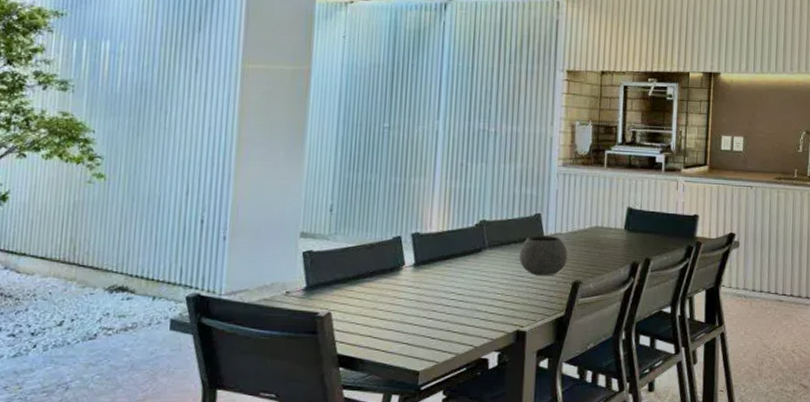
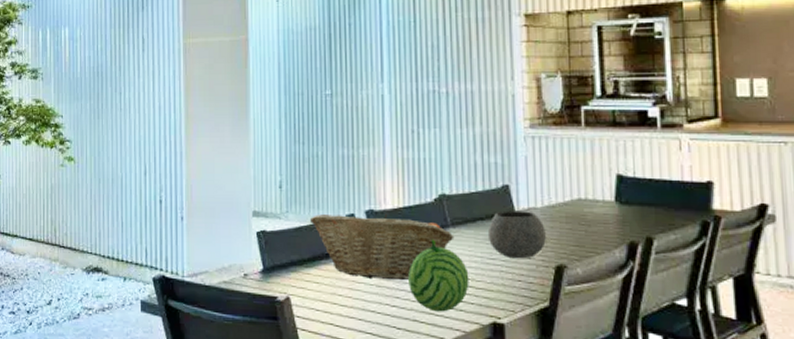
fruit basket: none [357,236,490,296] -> present [309,213,455,281]
fruit: none [445,259,500,323] -> present [408,239,469,312]

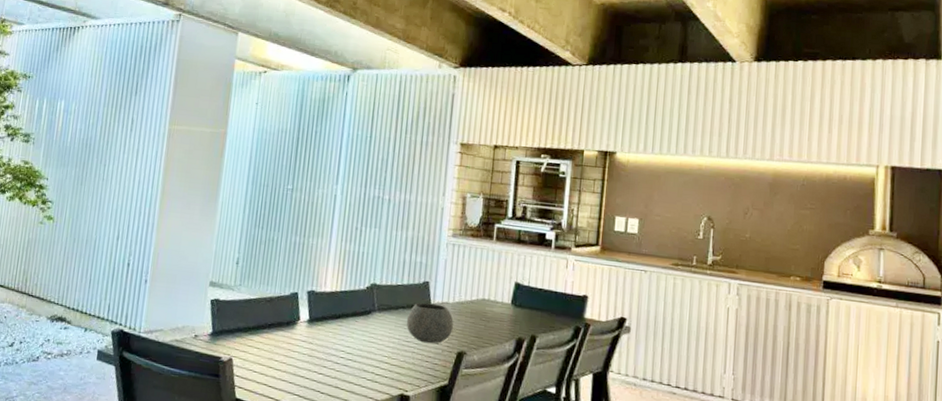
fruit basket: present [309,213,455,281] -> none [258,290,379,353]
fruit: present [408,239,469,312] -> none [335,320,387,382]

